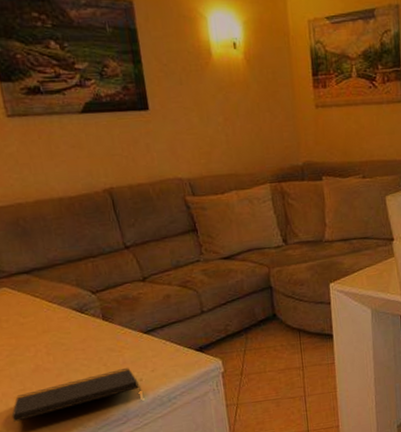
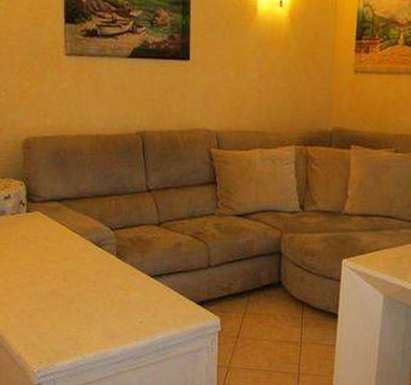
notepad: present [11,367,141,422] -> none [24,307,140,339]

